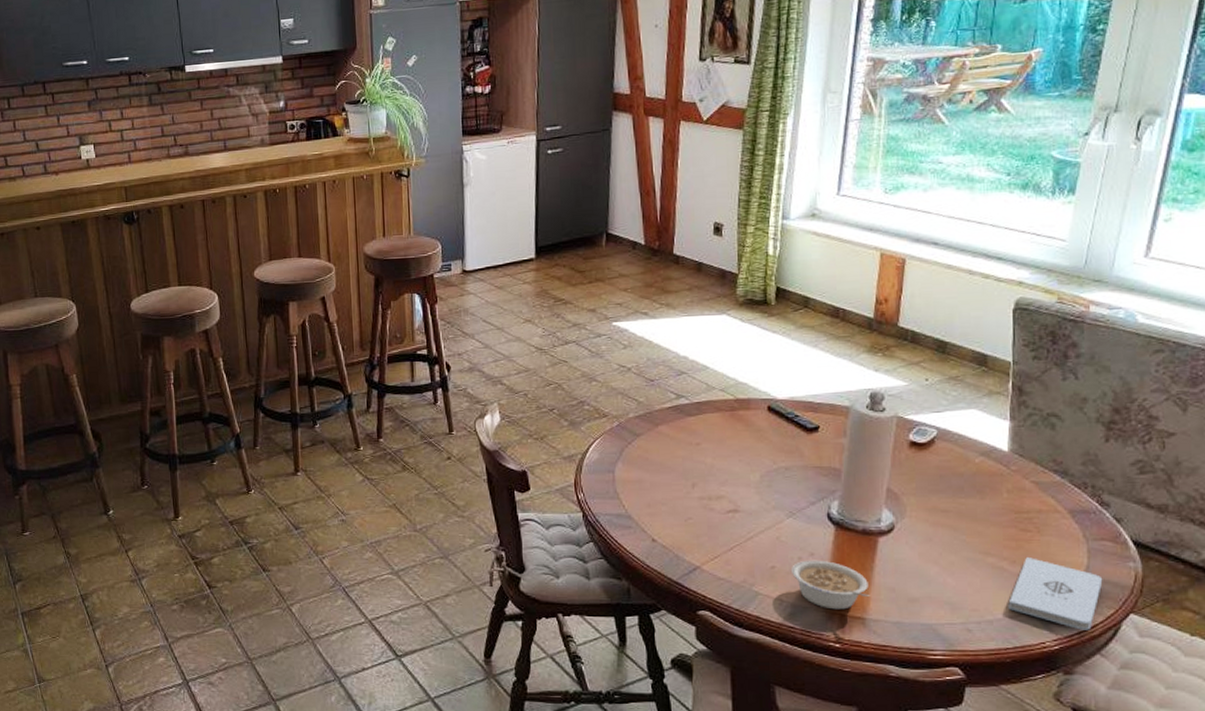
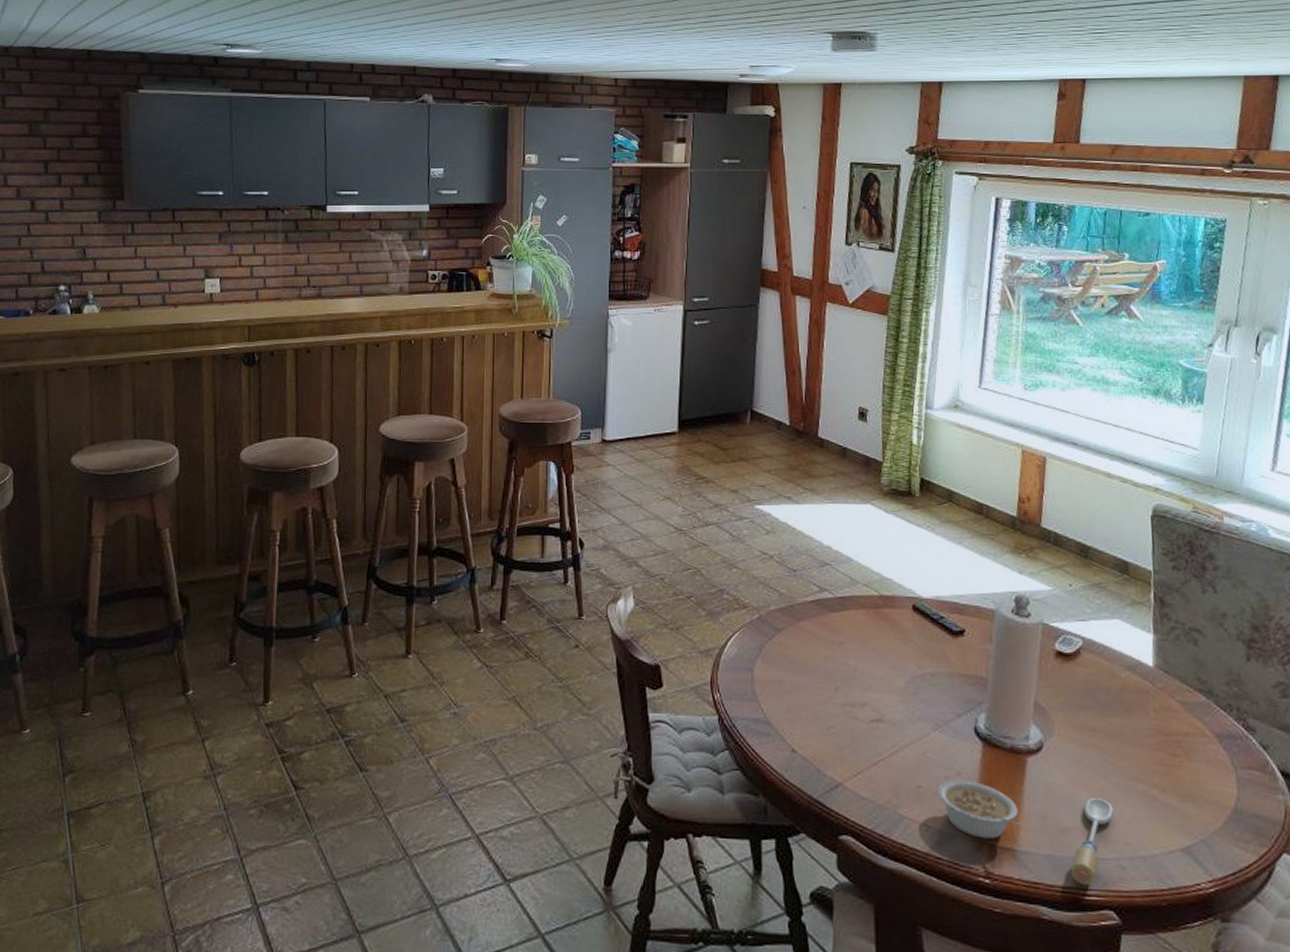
spoon: none [918,572,963,647] -> present [1070,798,1114,886]
notepad: present [1008,556,1103,630] -> none [1161,784,1254,871]

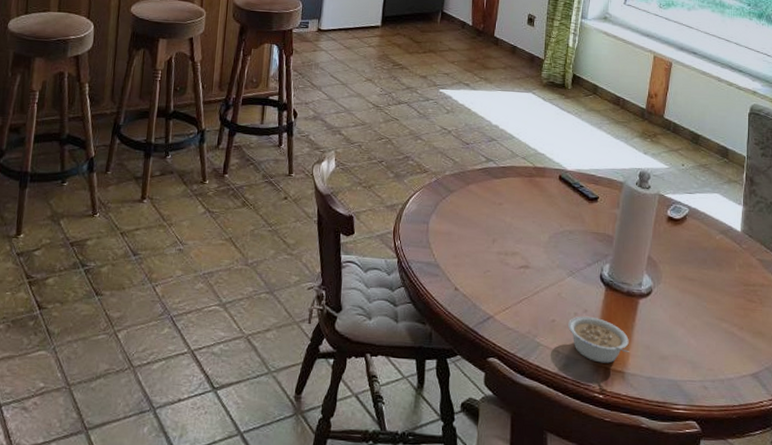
spoon: present [1070,798,1114,886] -> none [665,333,703,402]

